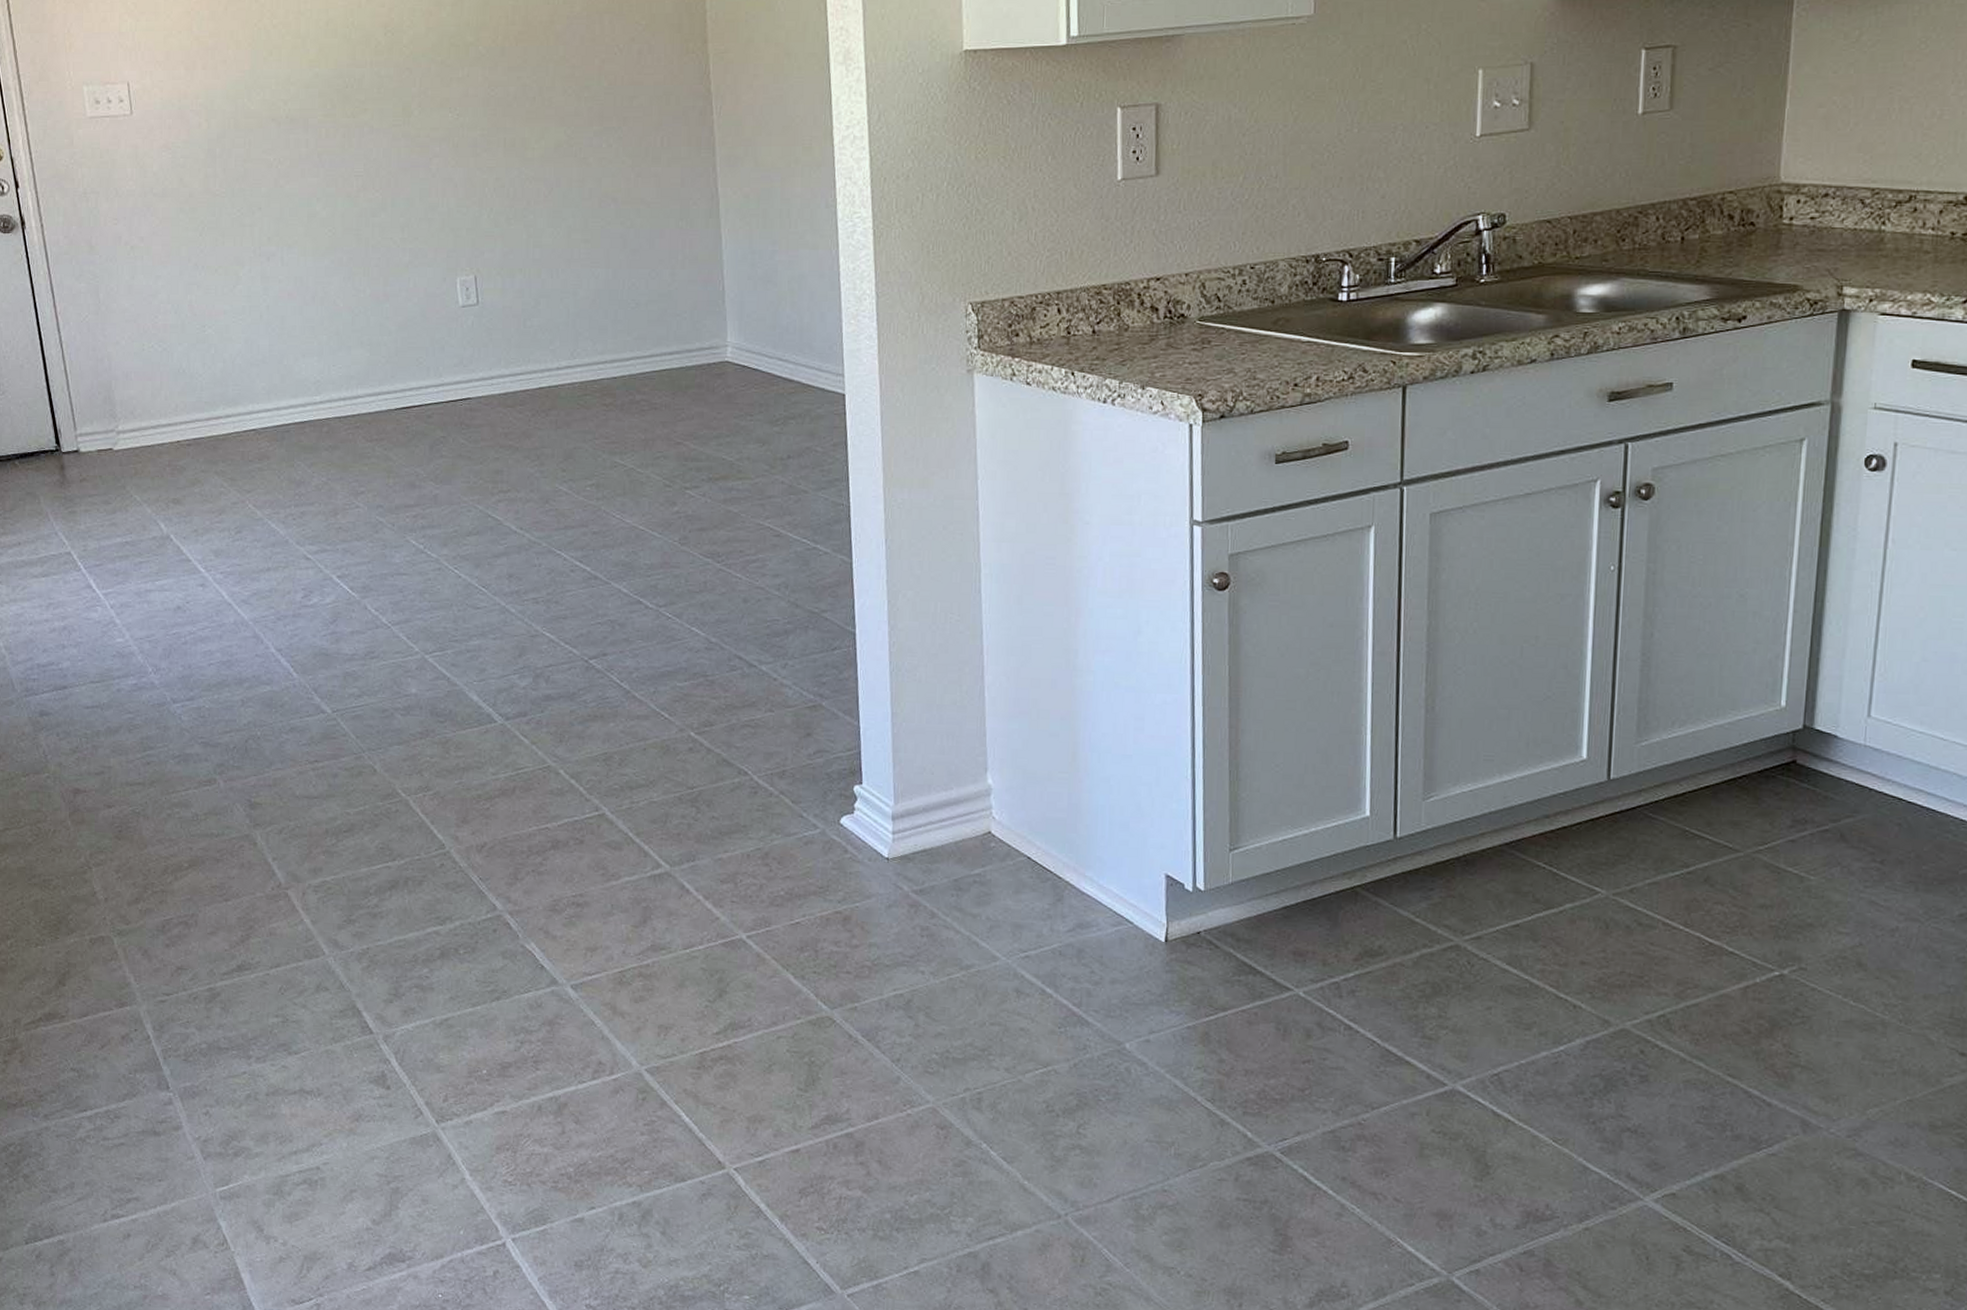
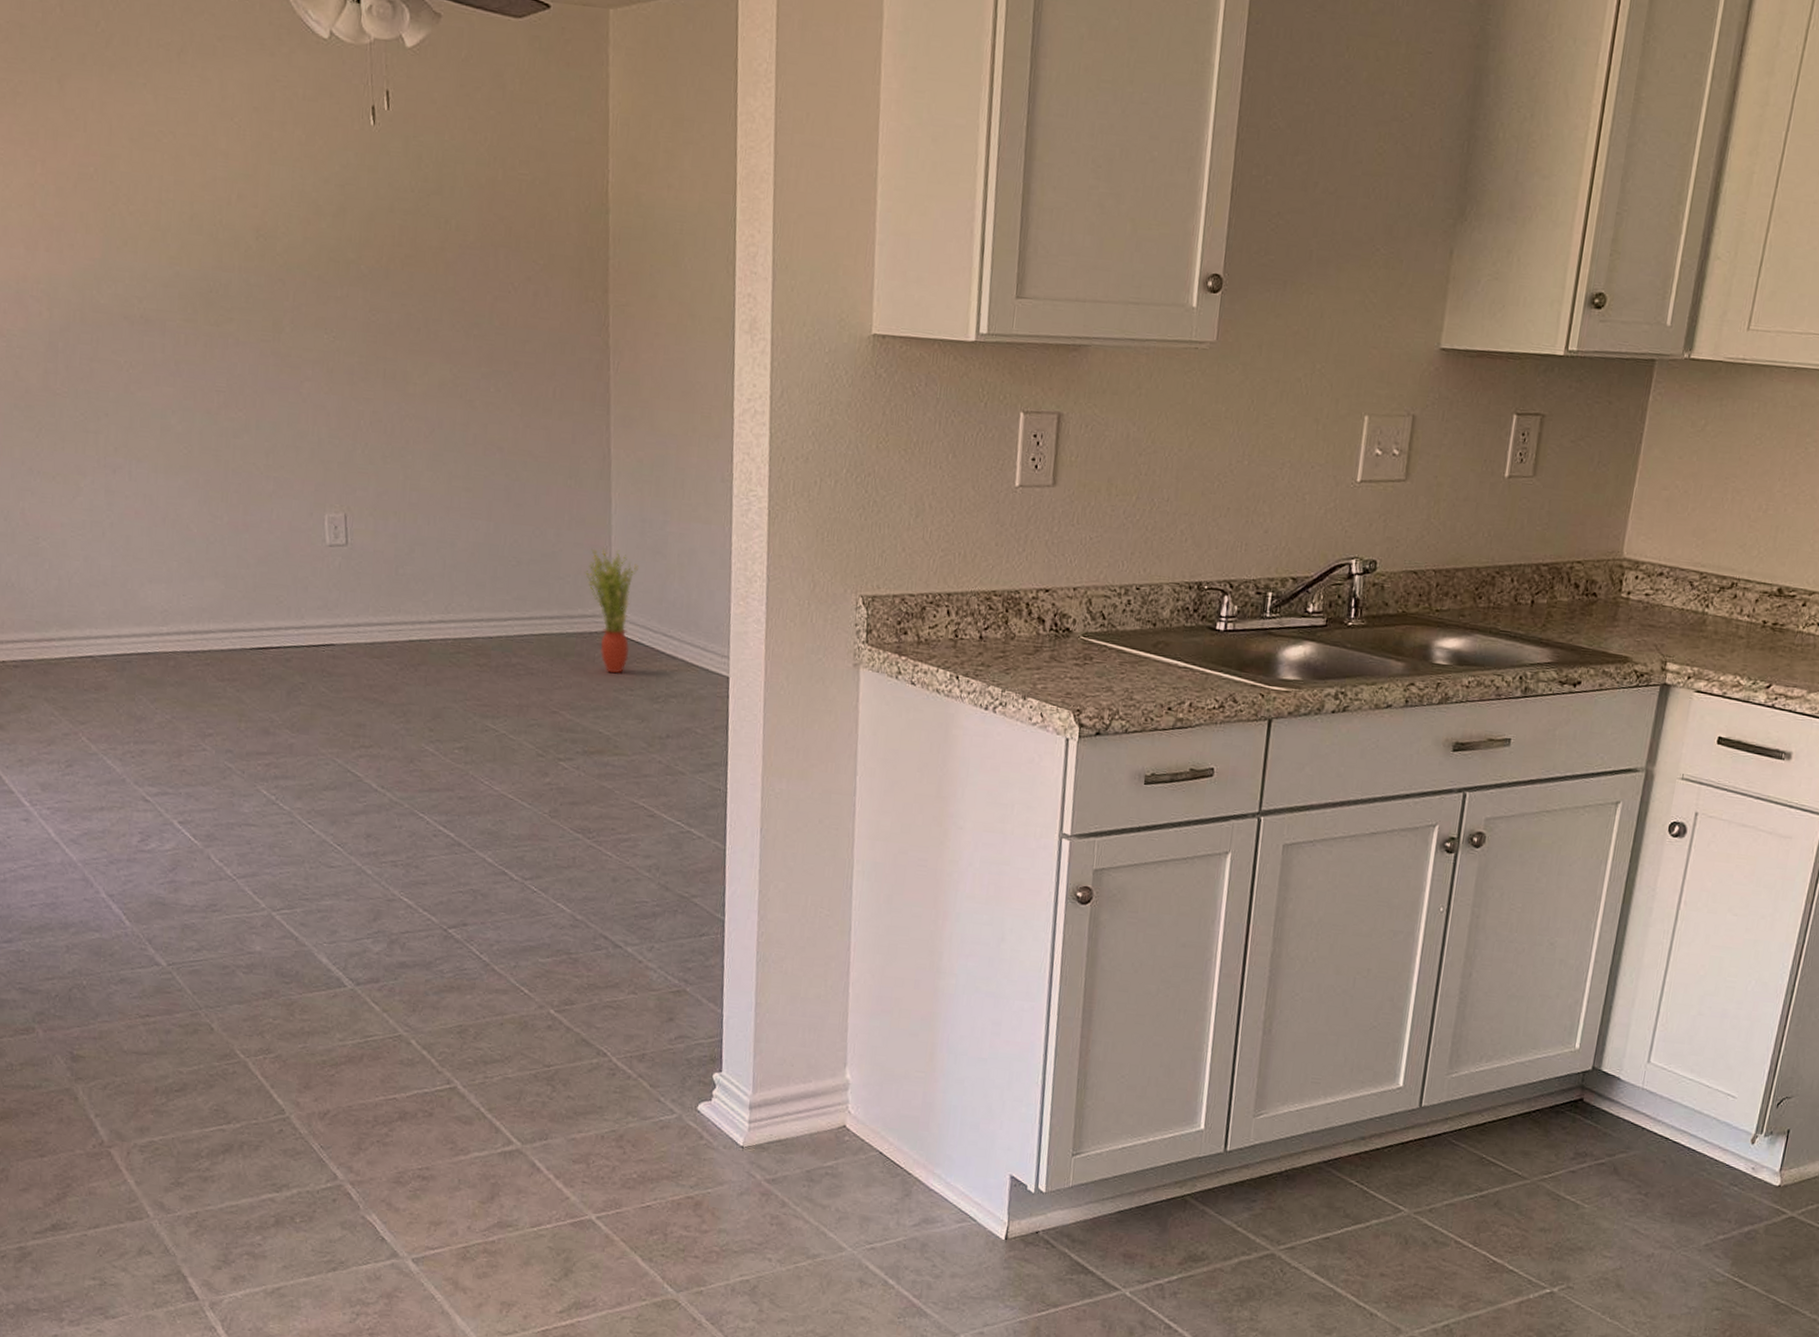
potted plant: none [699,283,751,401] -> present [584,548,638,674]

